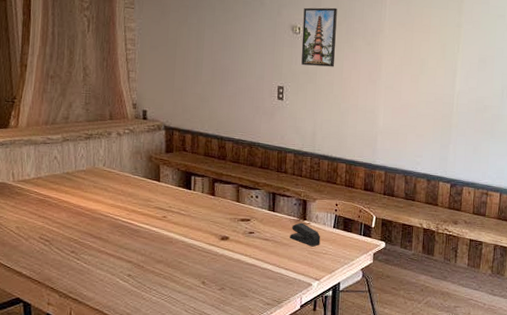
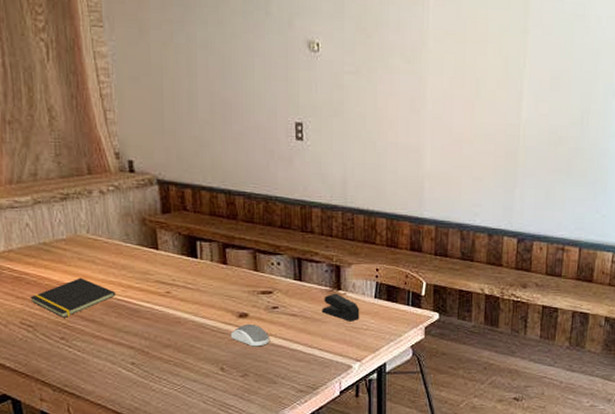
notepad: none [50,202,122,235] -> present [30,277,116,318]
computer mouse: none [213,245,245,265] -> present [230,323,269,347]
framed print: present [301,7,337,67] -> none [322,14,366,95]

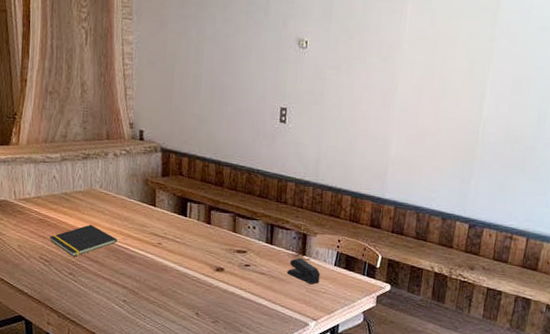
computer mouse: present [230,323,269,347] -> none [207,277,240,298]

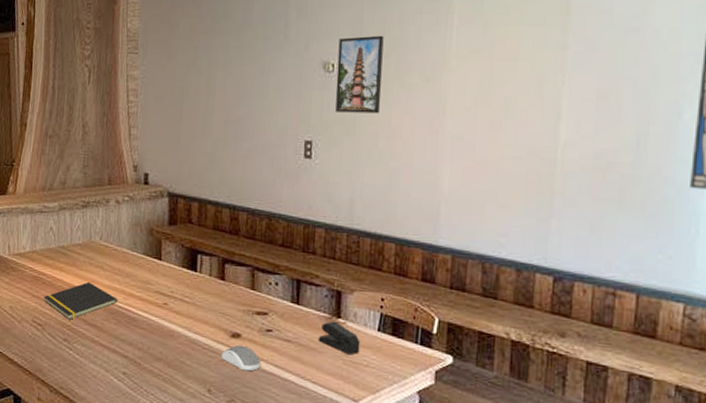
computer mouse: none [207,277,240,298] -> present [221,344,261,372]
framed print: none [307,18,350,87] -> present [335,35,384,114]

